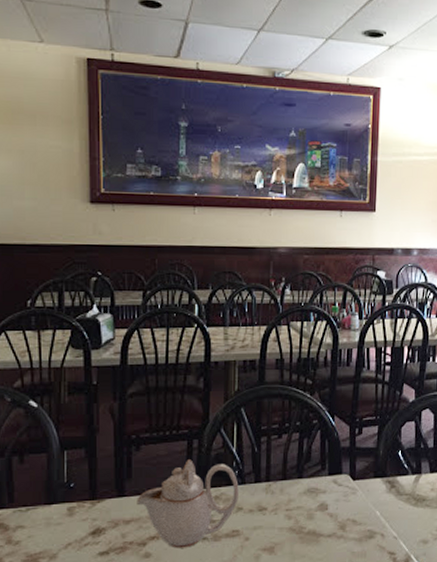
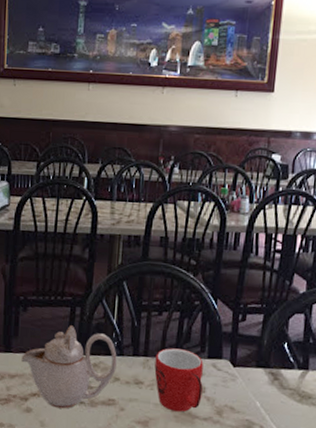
mug: none [277,469,325,533] -> present [154,348,204,412]

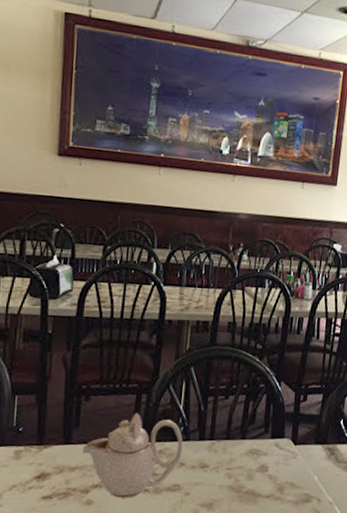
mug: present [154,348,204,412] -> none [220,430,267,492]

